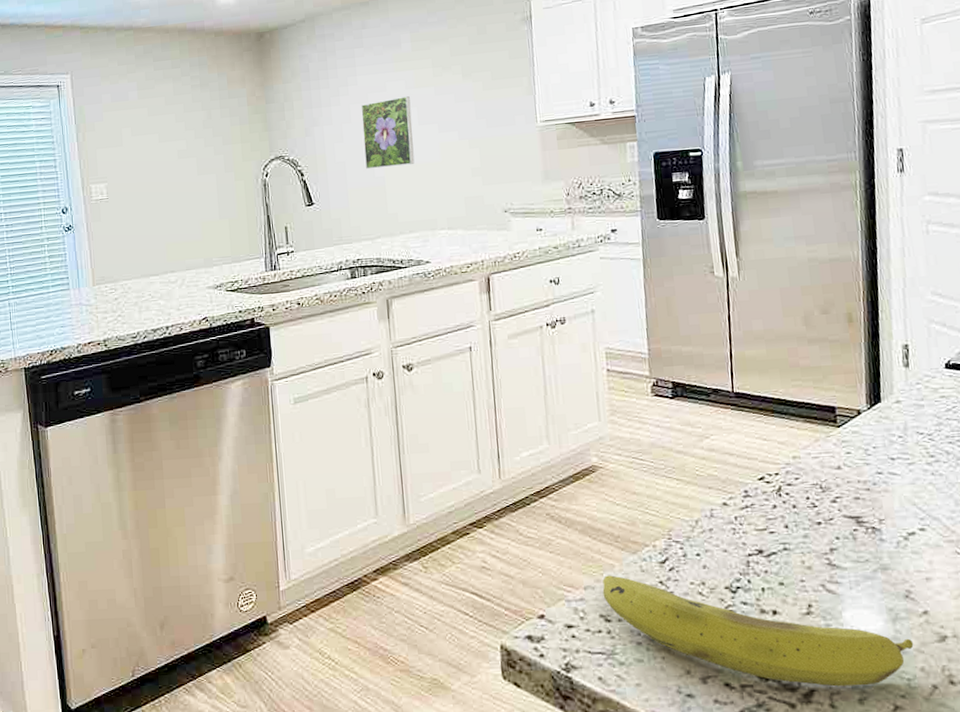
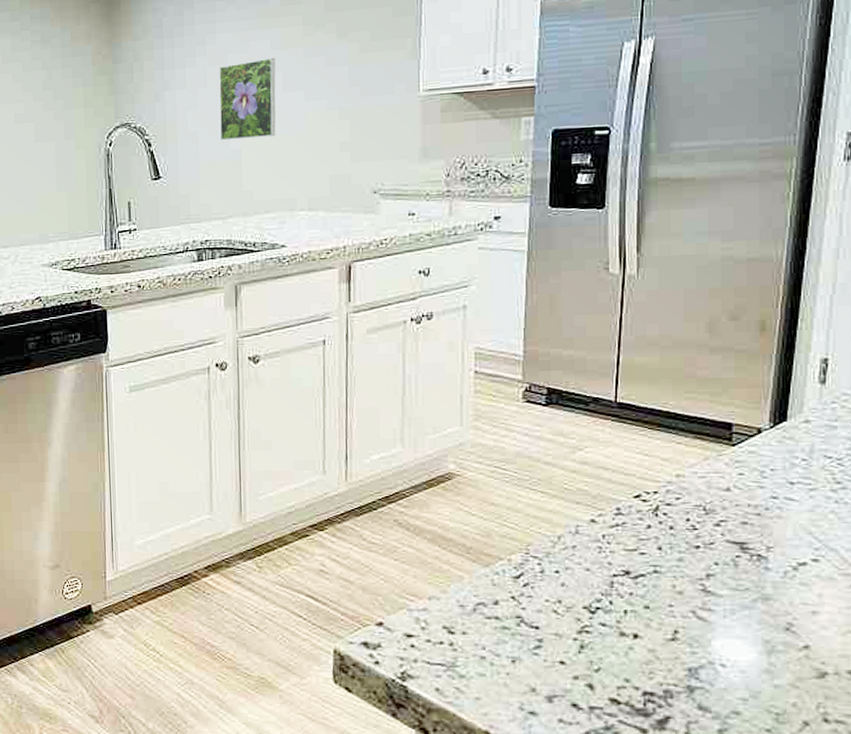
fruit: present [602,575,914,687] -> none [448,587,788,717]

